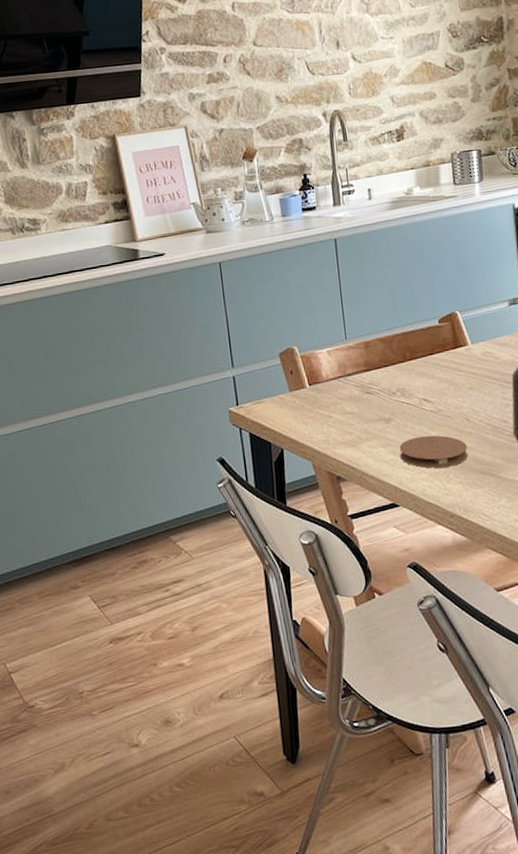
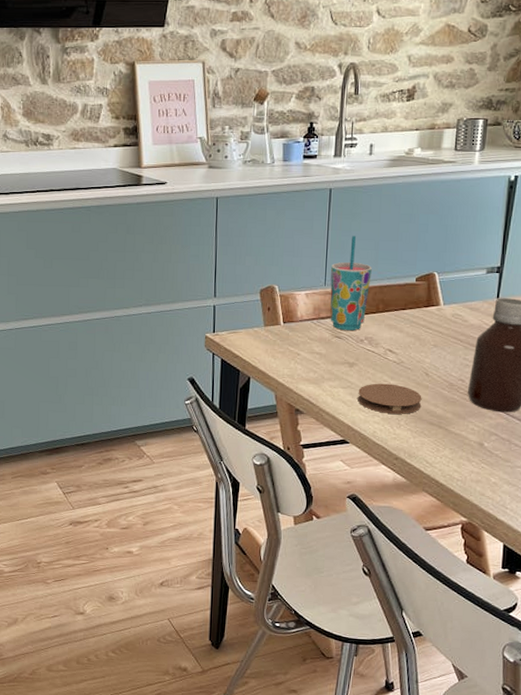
cup: none [349,284,393,386] -> present [330,236,372,331]

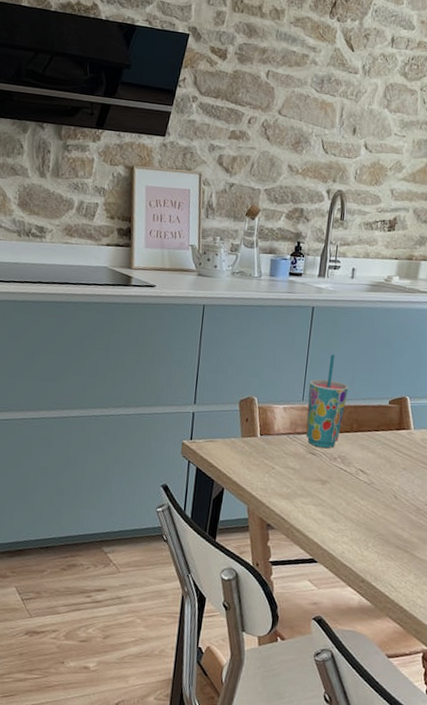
coaster: present [358,383,422,414] -> none [328,502,390,536]

